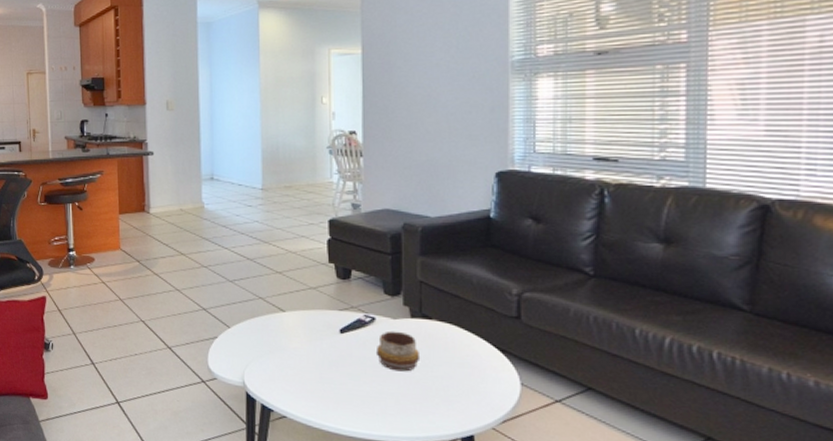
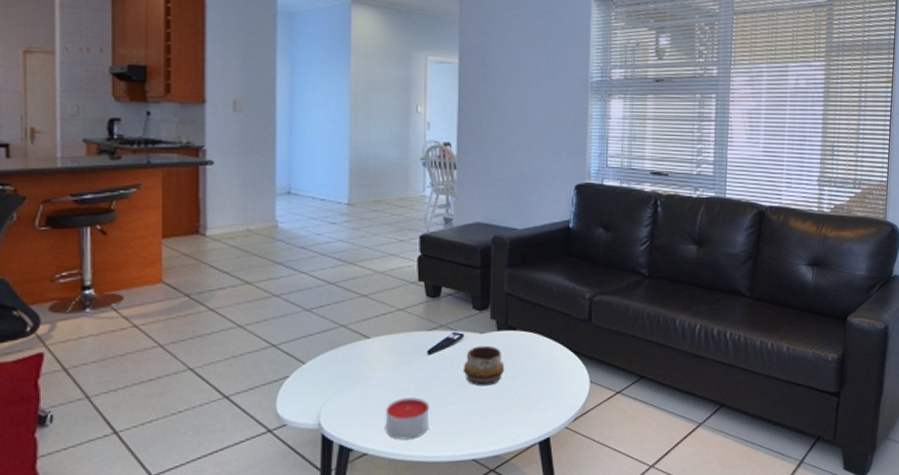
candle: none [301,371,344,411] -> present [385,397,430,440]

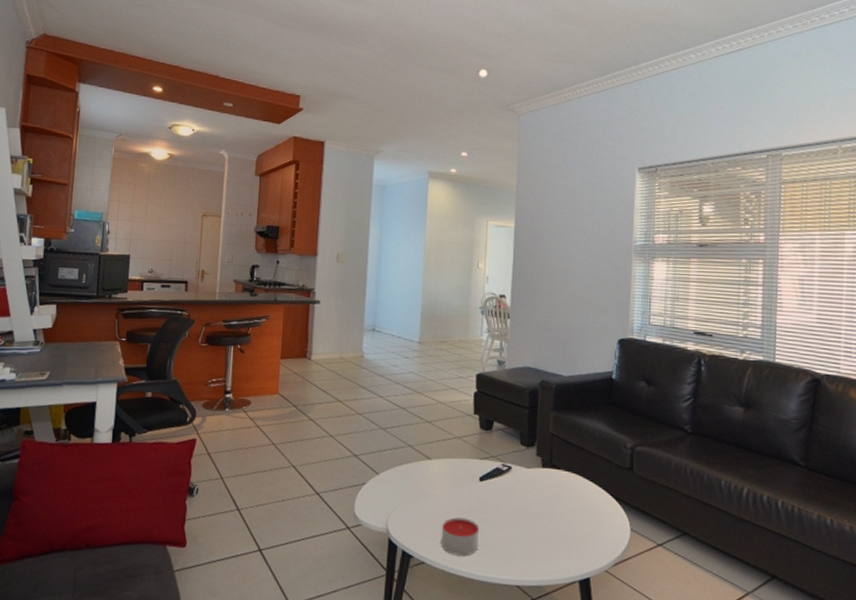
decorative bowl: present [462,345,505,386] -> none [510,479,549,518]

